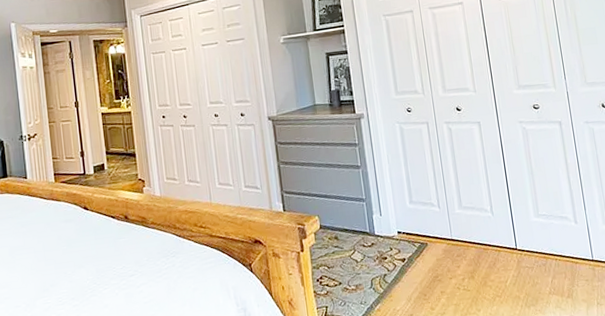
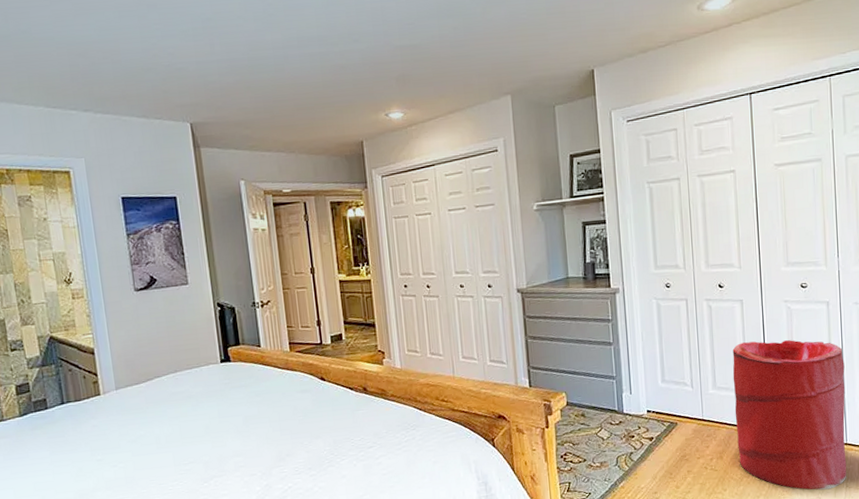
laundry hamper: none [474,159,596,309] -> present [732,340,847,490]

